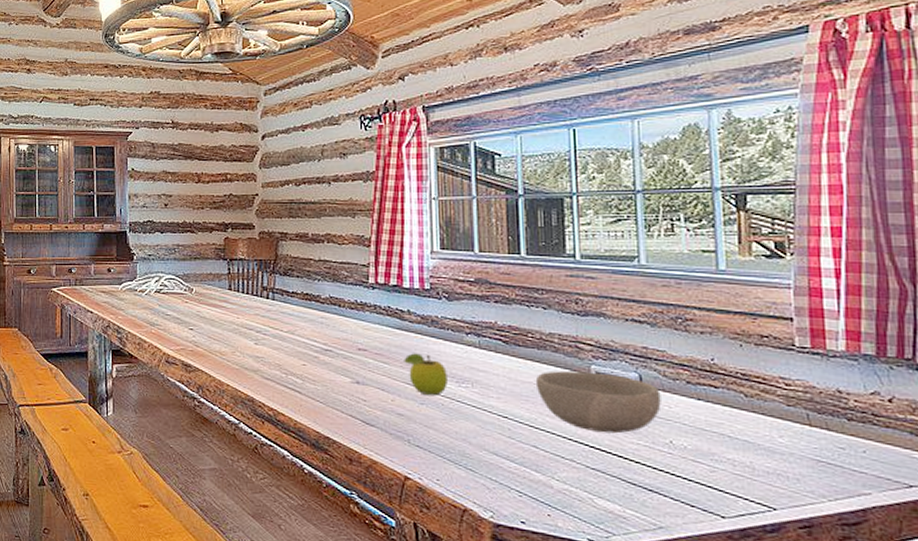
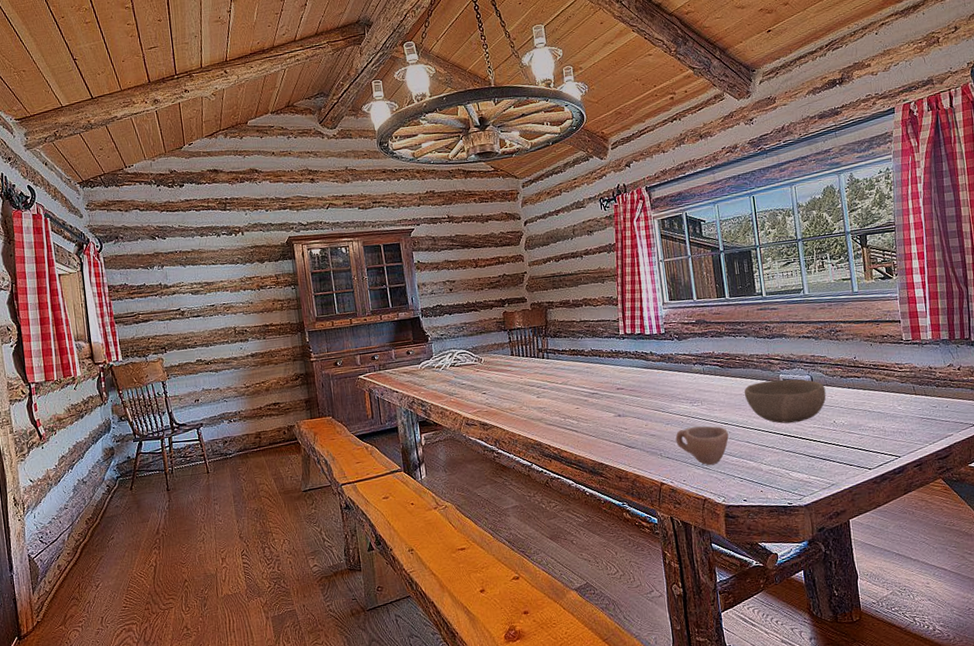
fruit: present [404,353,447,396] -> none [651,385,684,417]
cup: none [431,413,507,468] -> present [675,426,729,466]

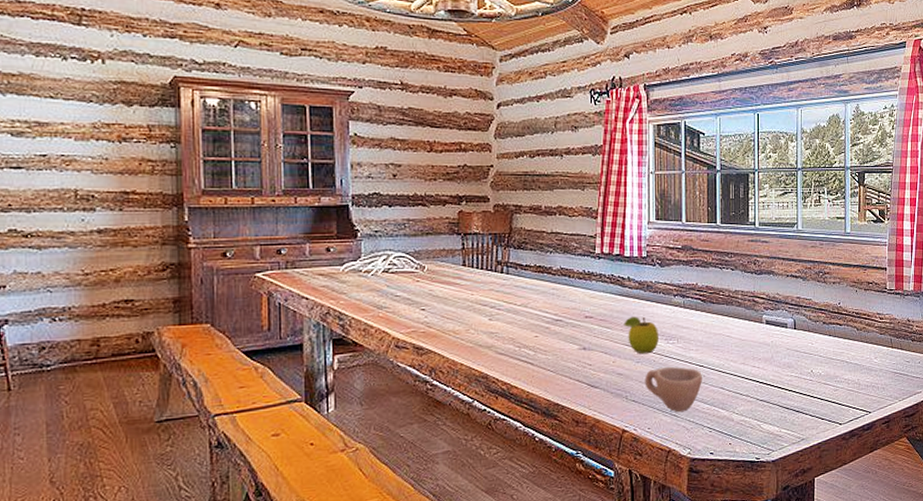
fruit: none [651,385,684,417] -> present [624,316,658,354]
bowl: present [744,379,826,424] -> none [724,321,807,370]

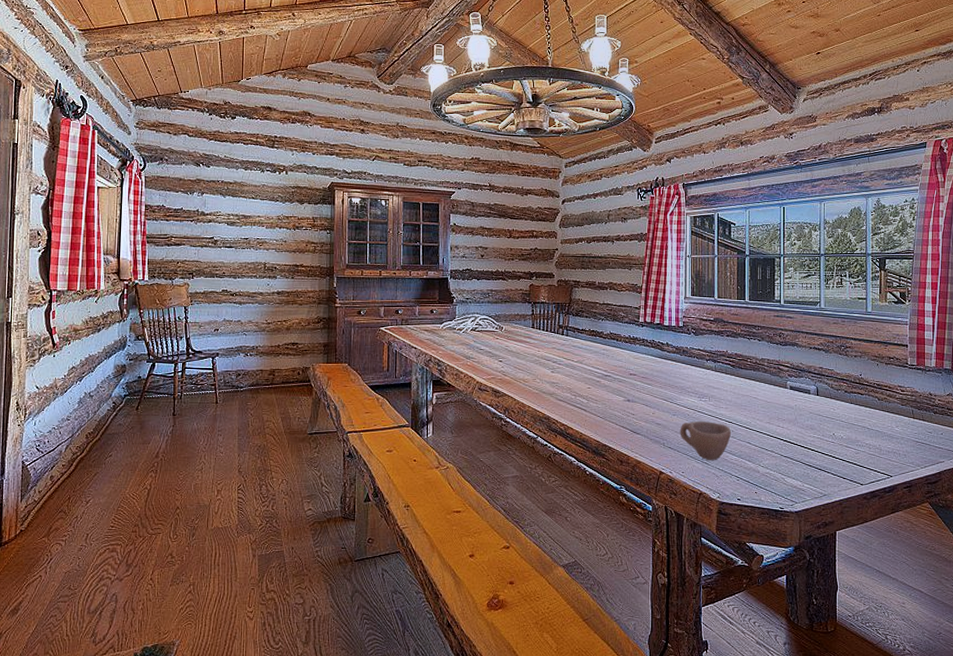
fruit: present [624,316,658,354] -> none [662,376,692,409]

